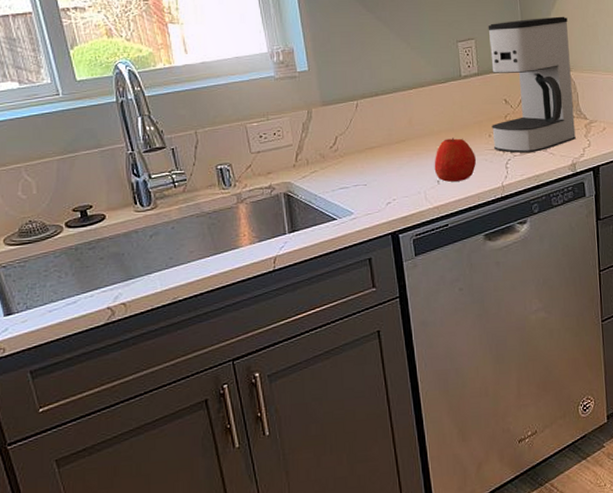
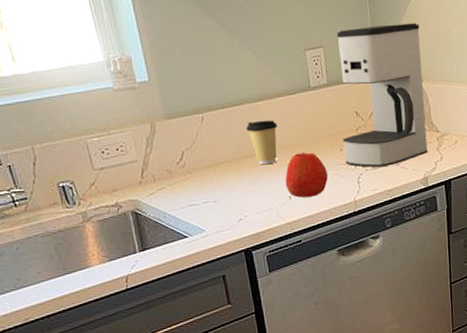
coffee cup: none [398,107,429,150] -> present [246,120,278,165]

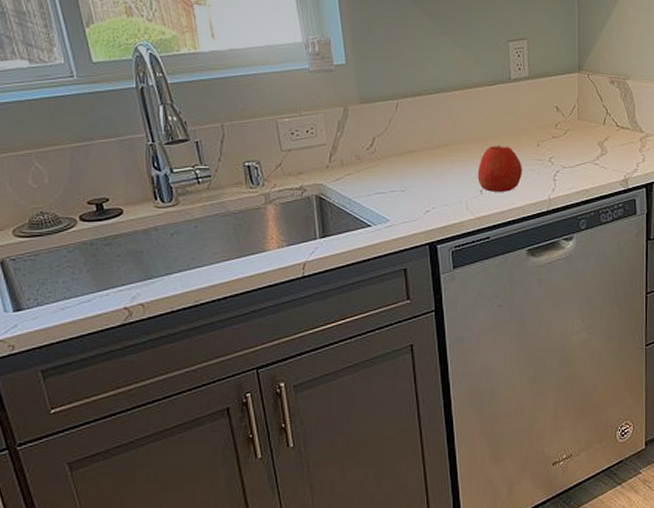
coffee cup: present [246,120,278,165] -> none [441,110,474,156]
coffee maker: present [336,23,428,167] -> none [541,19,630,165]

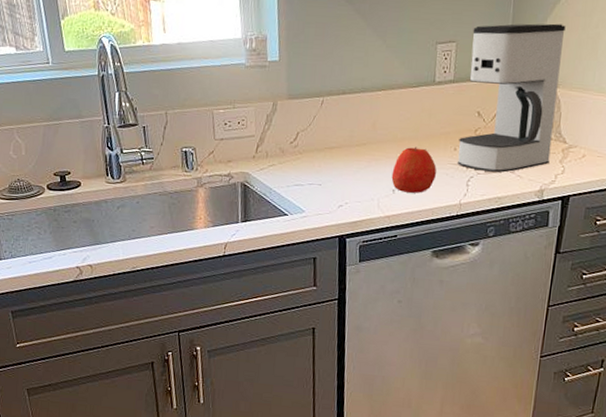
coffee maker: none [541,19,630,165] -> present [458,23,566,173]

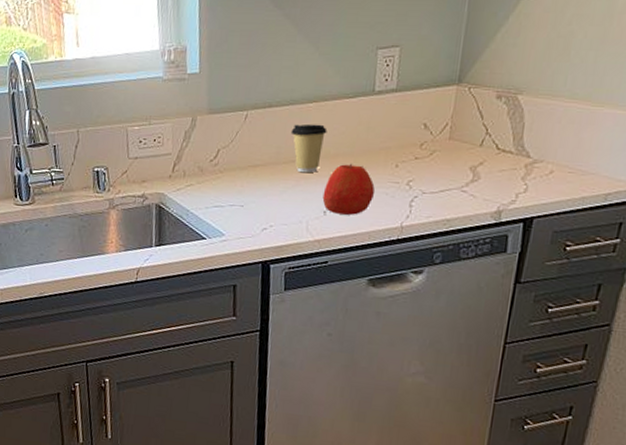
coffee cup: none [362,110,395,155] -> present [290,123,328,173]
coffee maker: present [458,23,566,173] -> none [399,22,532,192]

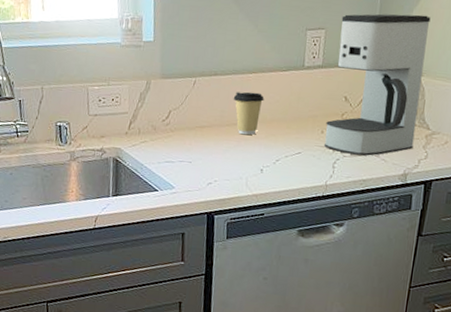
apple: present [322,163,376,215] -> none [260,128,305,174]
coffee maker: none [399,22,532,192] -> present [324,13,431,156]

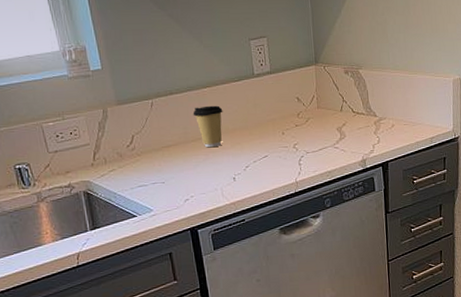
coffee maker: present [324,13,431,156] -> none [279,14,366,150]

